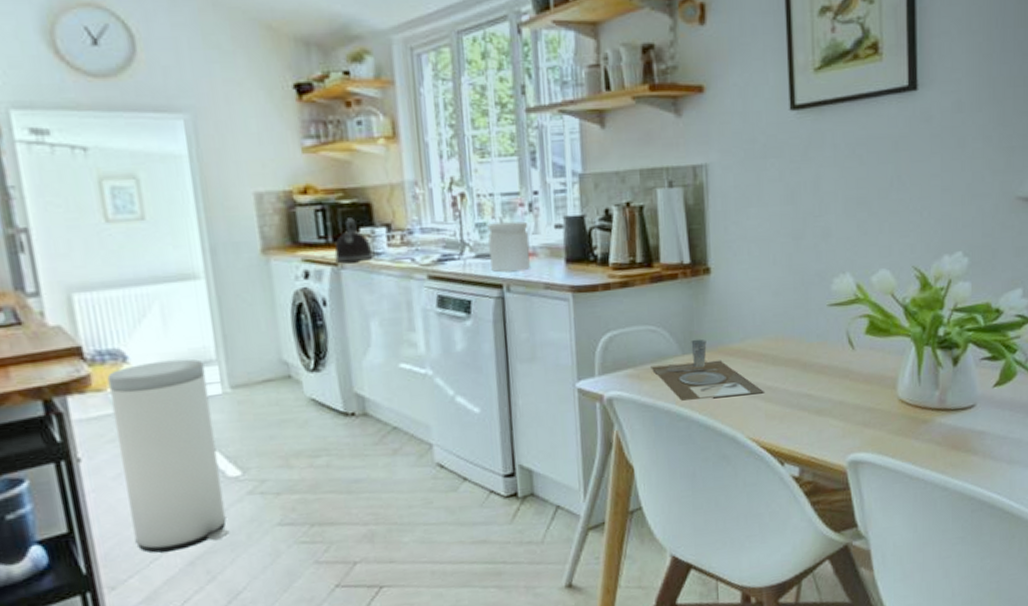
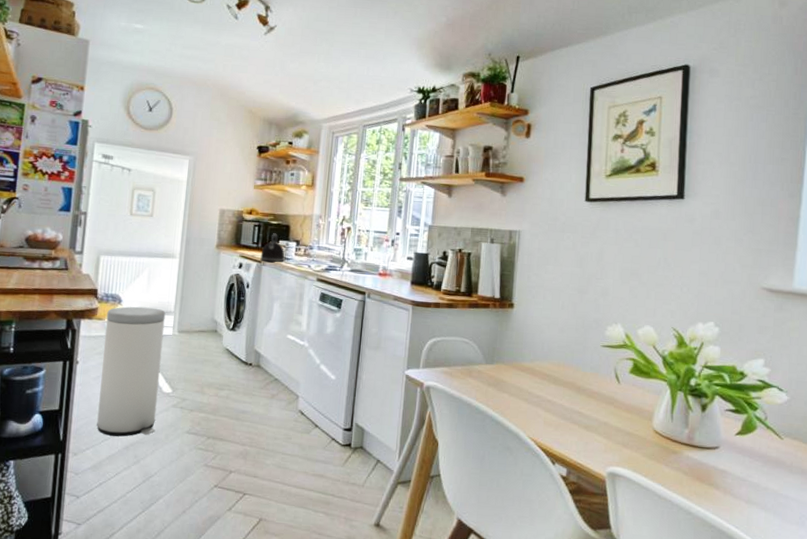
jar: present [487,221,530,273] -> none [359,250,389,285]
place setting: present [651,339,764,401] -> none [461,354,545,405]

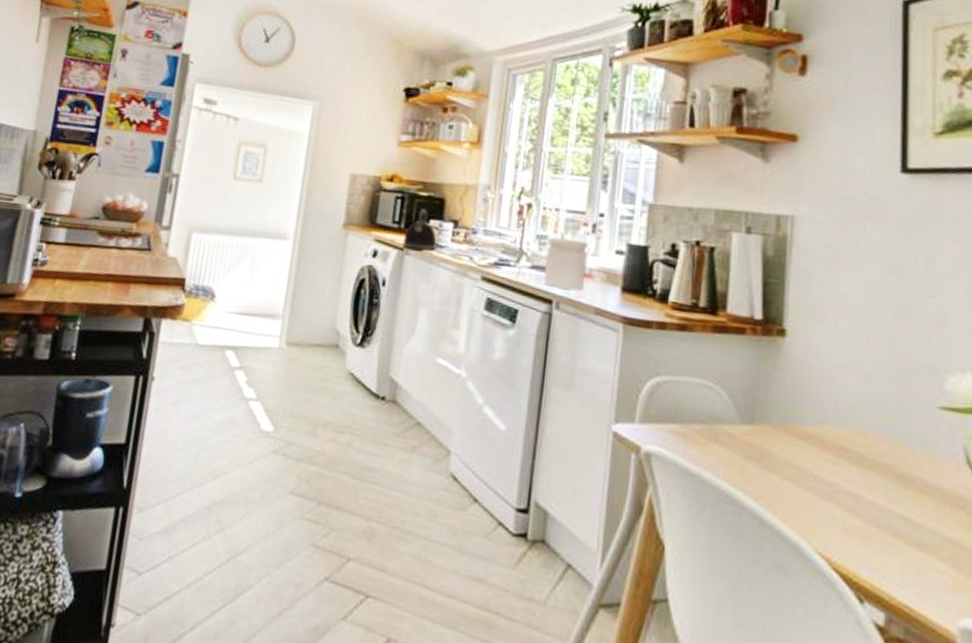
pedal bin: present [97,306,166,437] -> none [171,304,271,492]
jar: none [359,250,389,285] -> present [544,237,589,291]

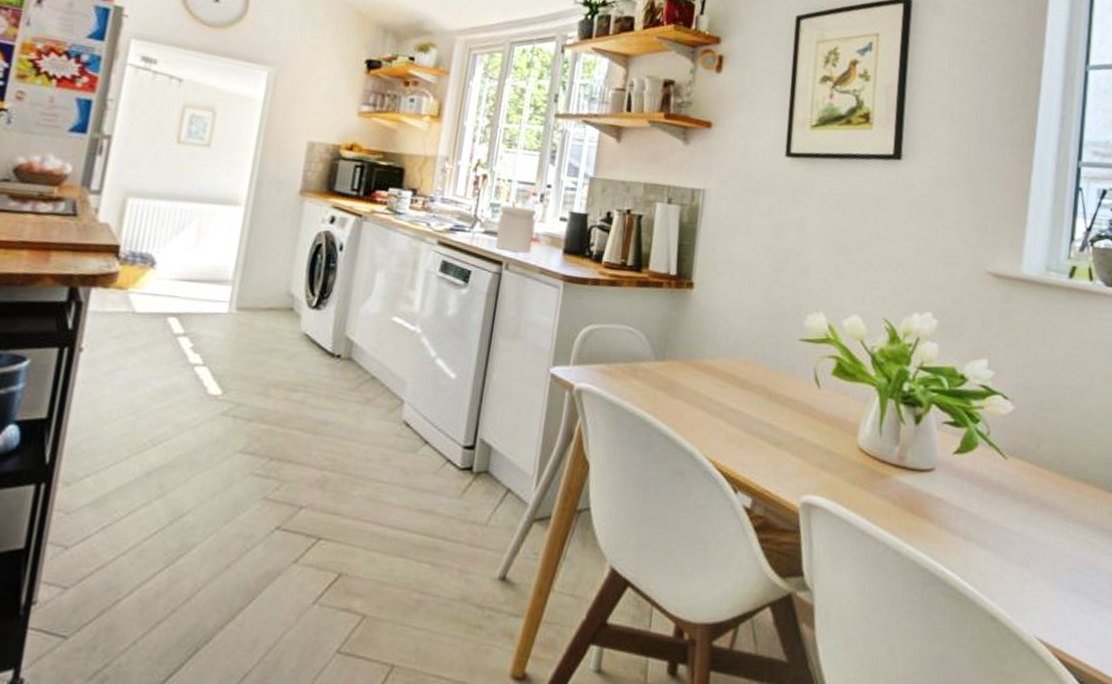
kettle: present [402,209,437,252] -> none [360,177,395,219]

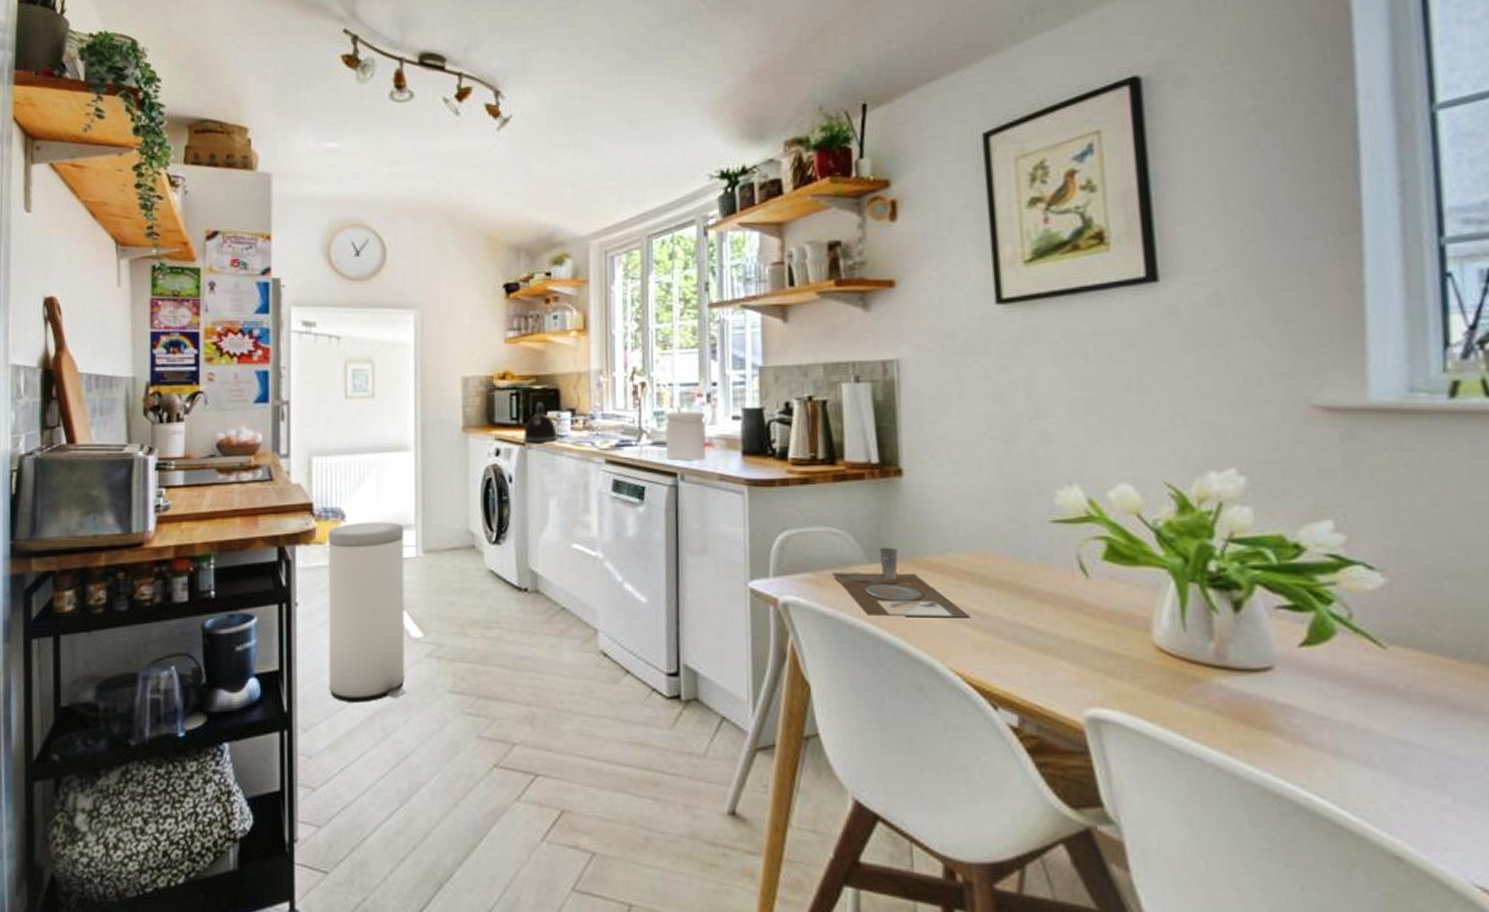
pedal bin: none [104,271,220,458] -> present [328,521,406,702]
kettle: none [360,177,395,219] -> present [523,402,557,444]
place setting: none [623,347,728,414] -> present [832,547,970,618]

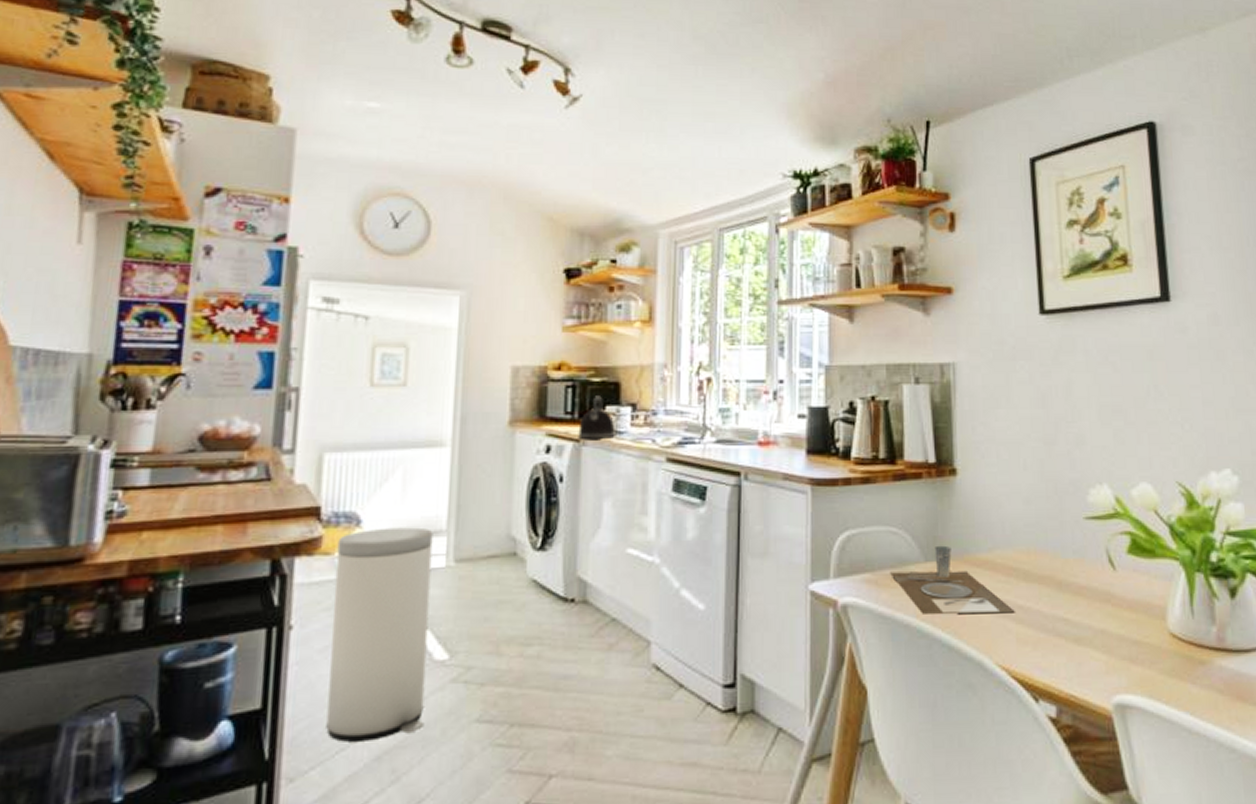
jar: present [665,411,706,461] -> none [730,409,771,460]

